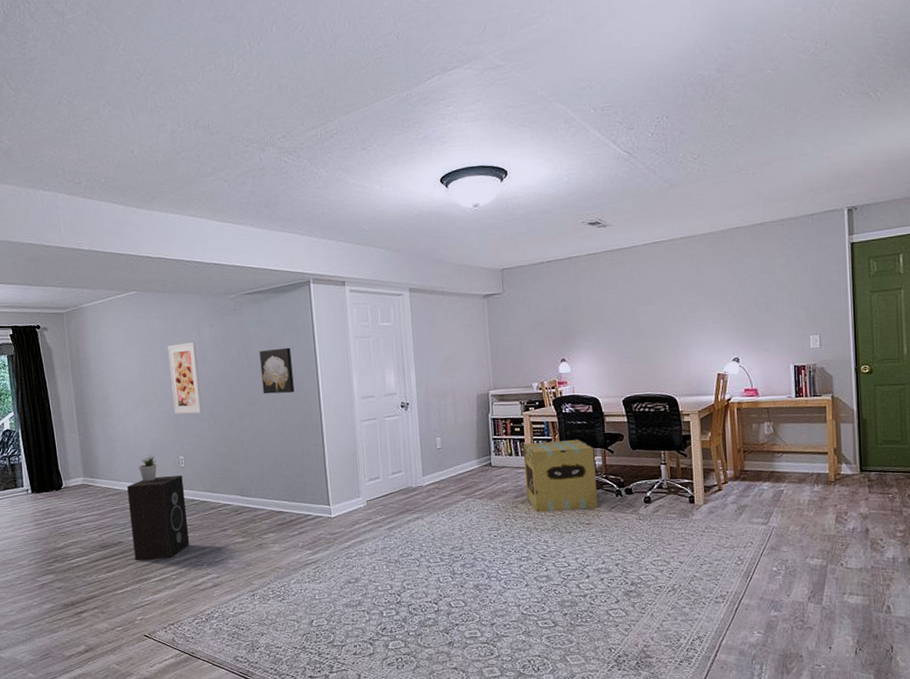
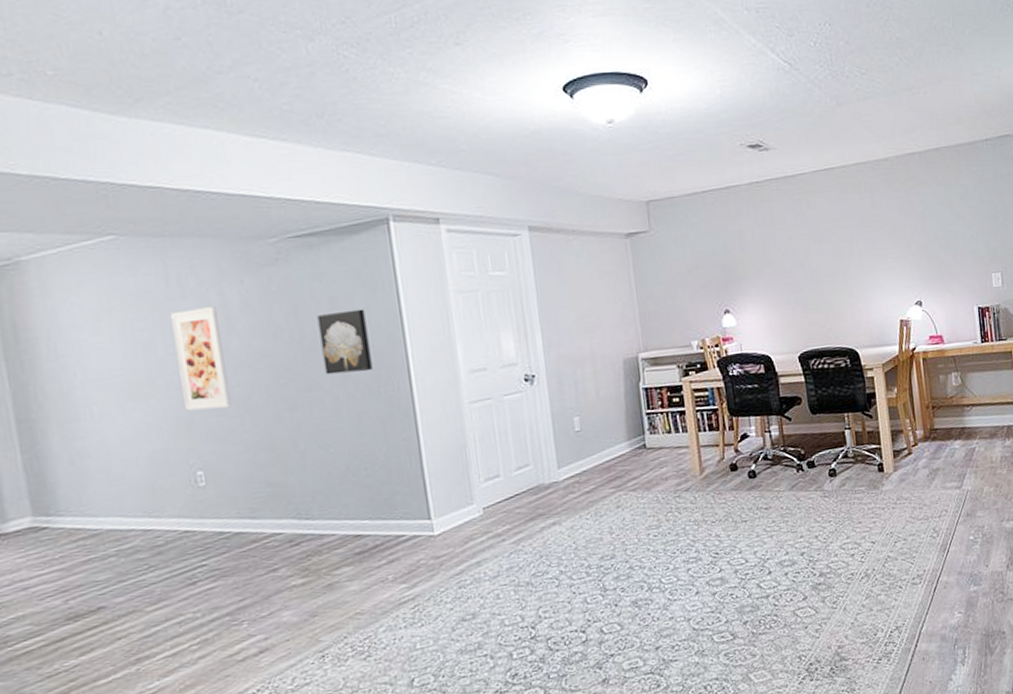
speaker: present [127,476,190,560] -> none [110,499,219,632]
potted plant: present [139,454,157,482] -> none [129,472,160,514]
cardboard box: present [522,439,598,513] -> none [683,406,777,501]

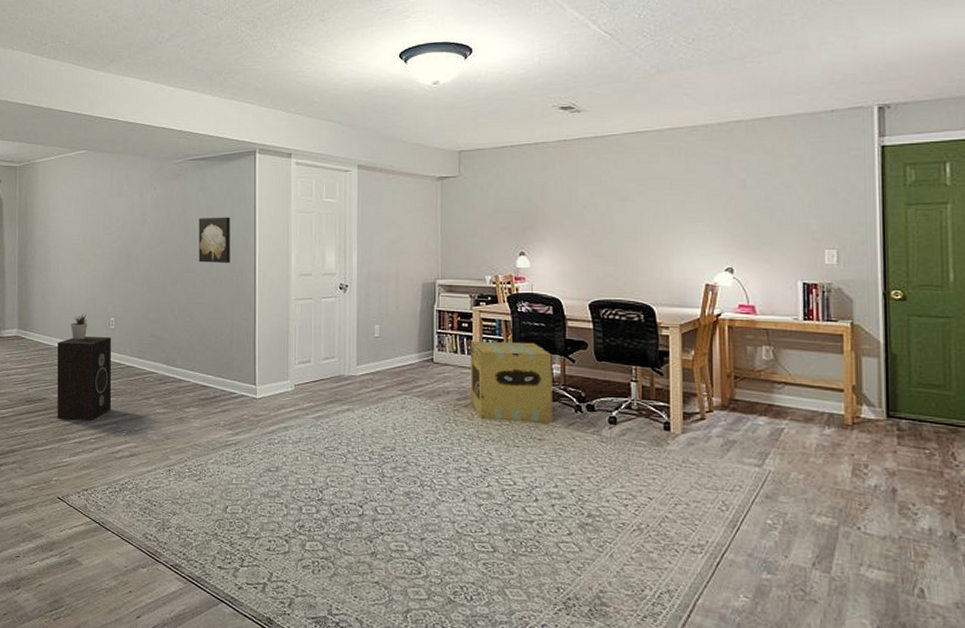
speaker: none [110,499,219,632] -> present [57,336,112,421]
potted plant: none [129,472,160,514] -> present [71,313,88,340]
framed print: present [170,306,233,412] -> none [110,204,138,276]
cardboard box: none [683,406,777,501] -> present [470,342,553,423]

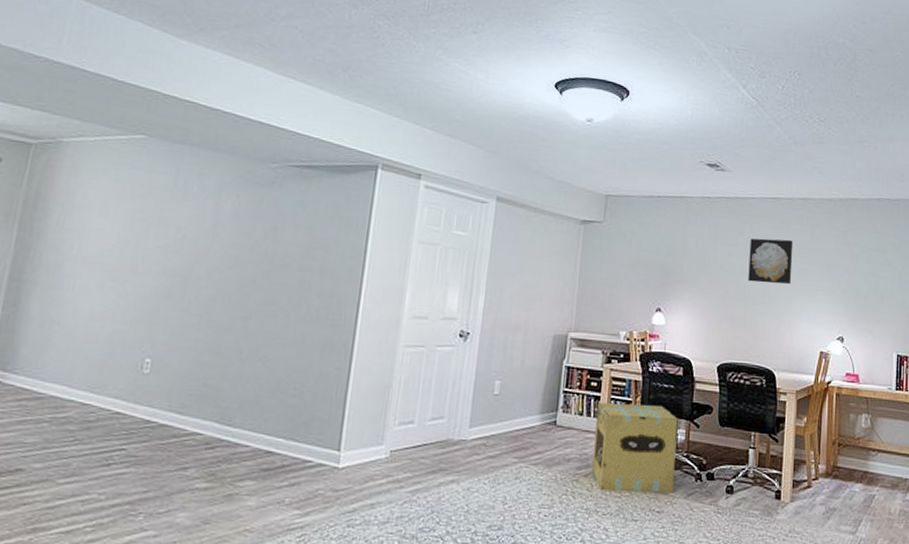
speaker: present [57,336,112,421] -> none [35,382,142,501]
potted plant: present [71,313,88,340] -> none [79,350,110,388]
wall art: present [199,217,230,264] -> none [285,238,335,298]
wall art: none [615,173,666,219] -> present [748,238,794,284]

